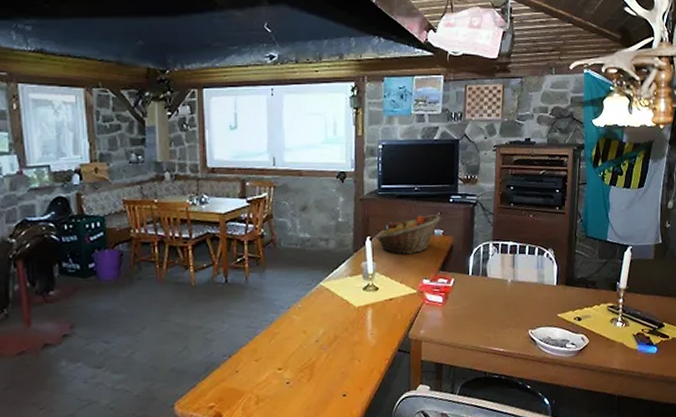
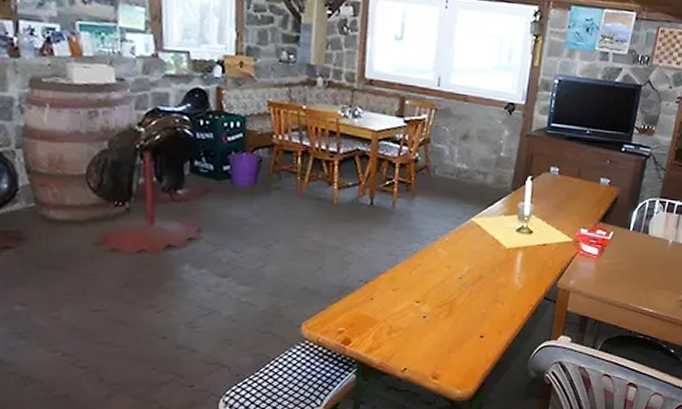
fruit basket: present [376,214,440,255] -> none [537,161,609,201]

